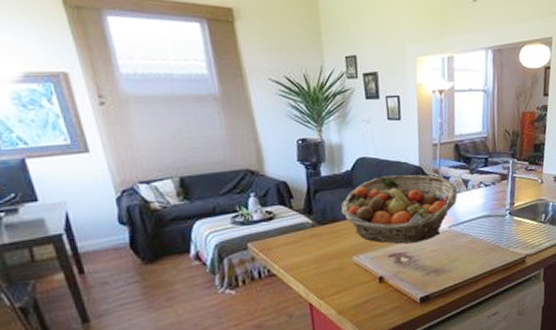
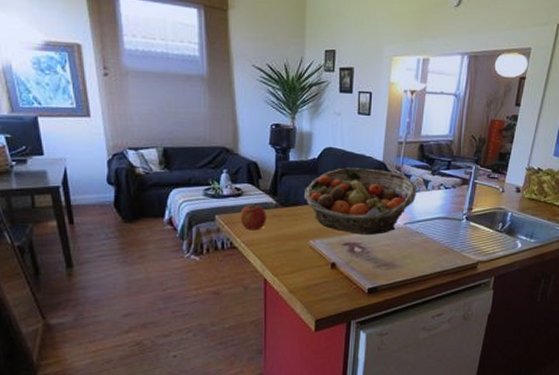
apple: none [275,226,304,255] -> present [240,204,267,231]

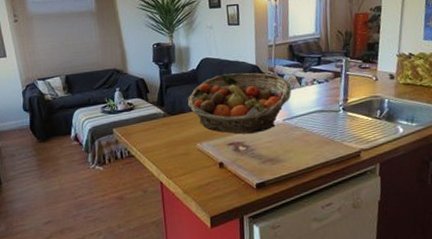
apple: present [240,204,267,231] -> none [134,115,157,140]

